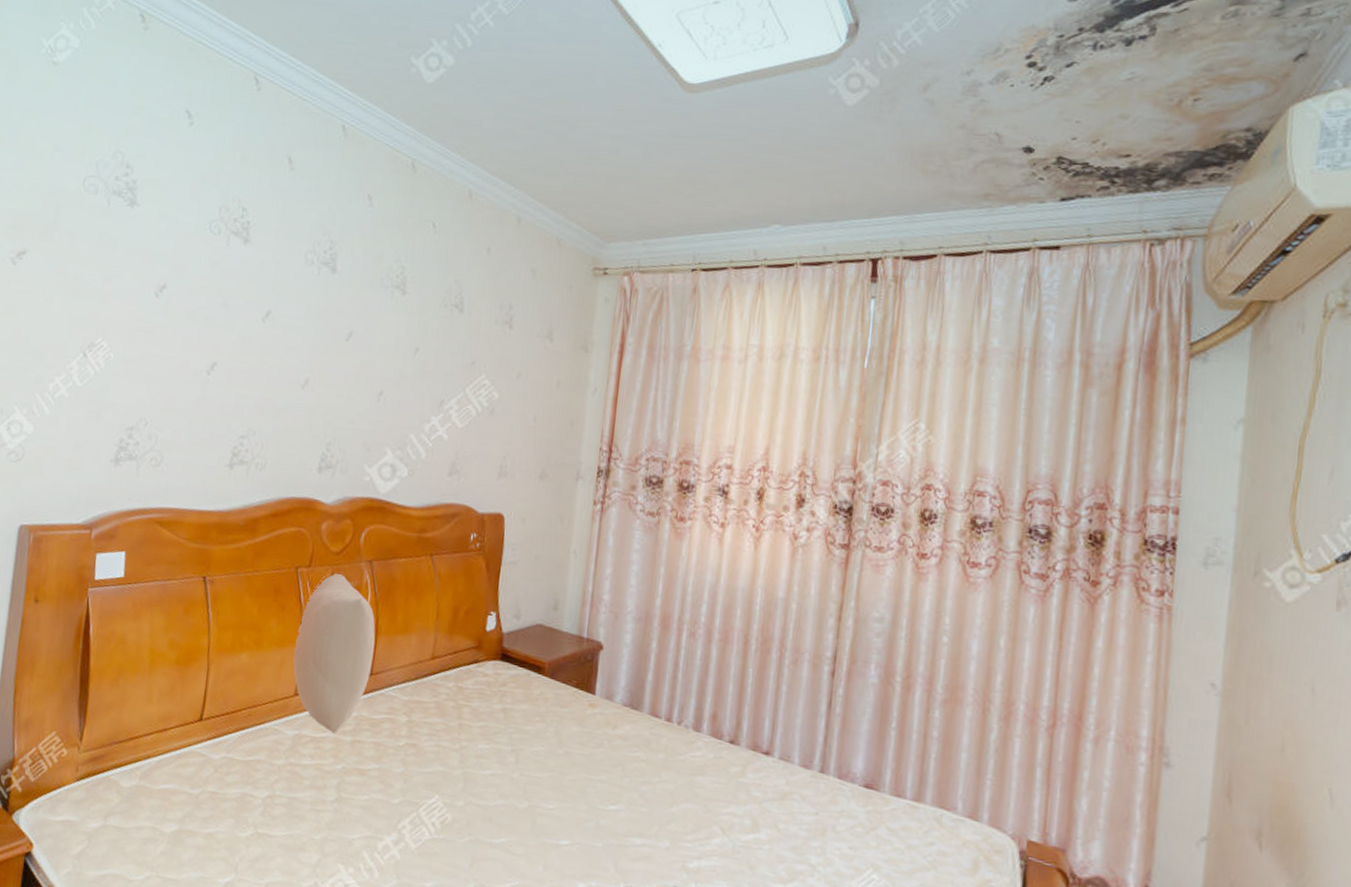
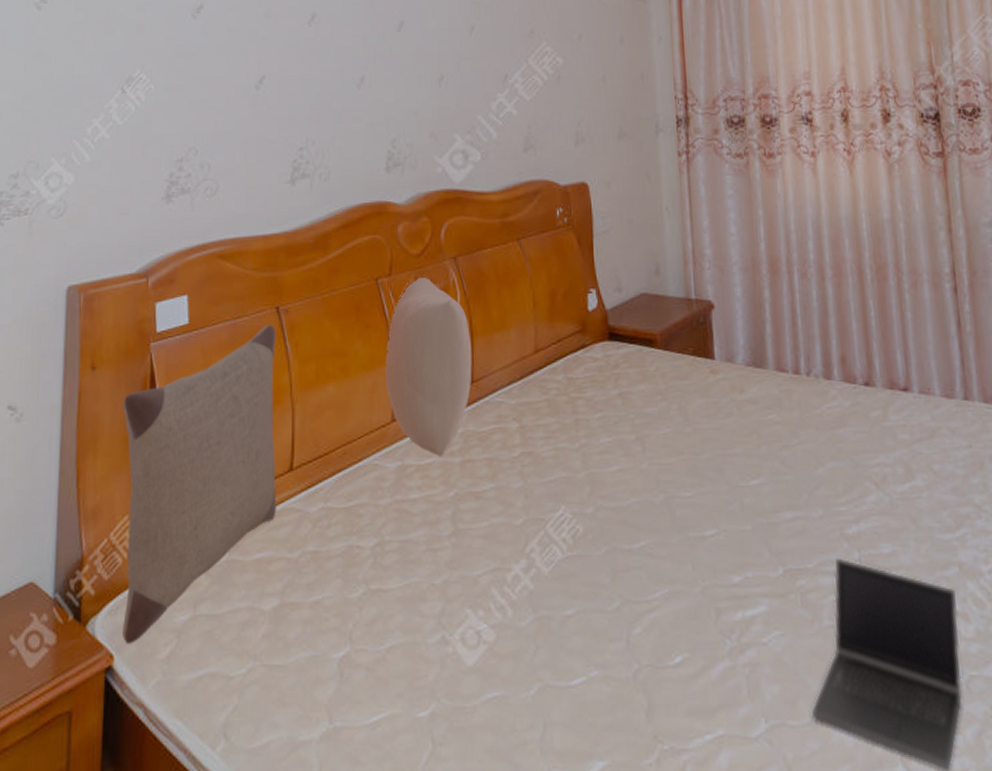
pillow: none [42,591,201,838] -> present [123,324,276,644]

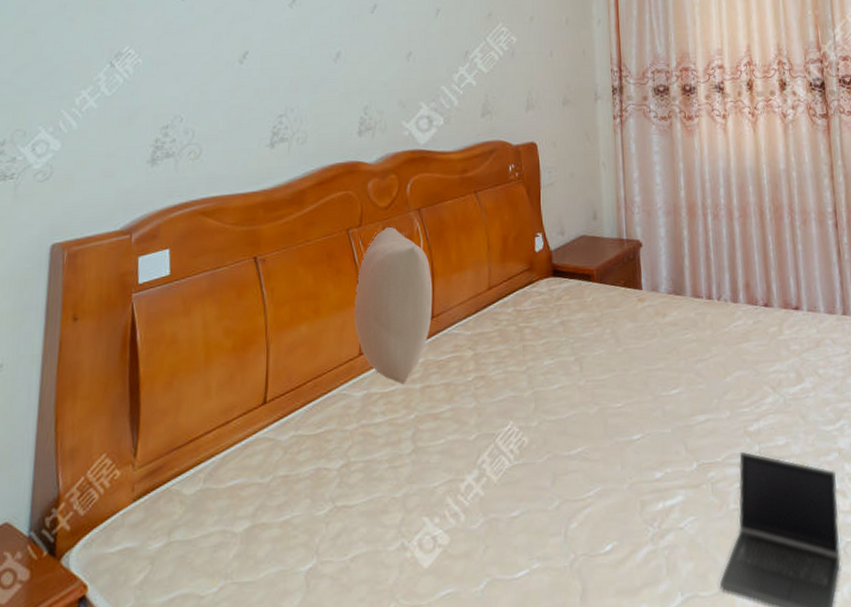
pillow: present [123,324,276,644] -> none [97,273,253,574]

